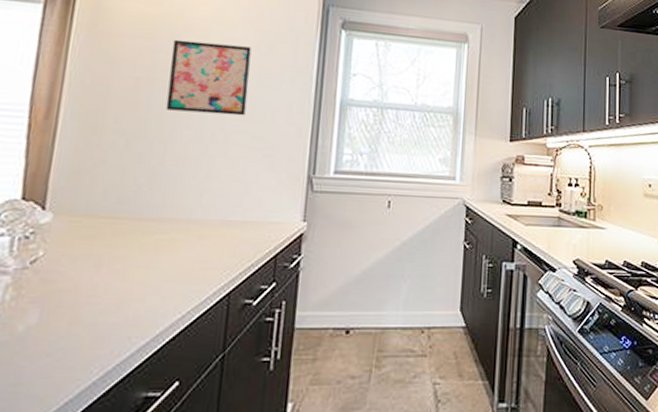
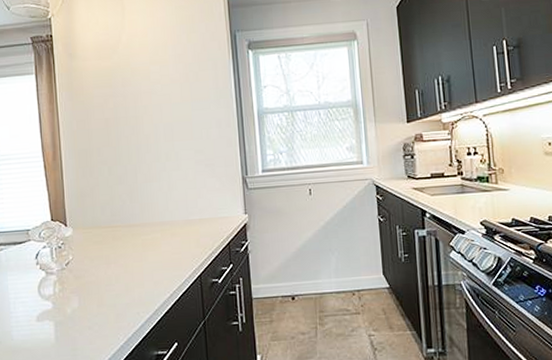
wall art: present [165,39,252,116] -> none [125,79,187,140]

